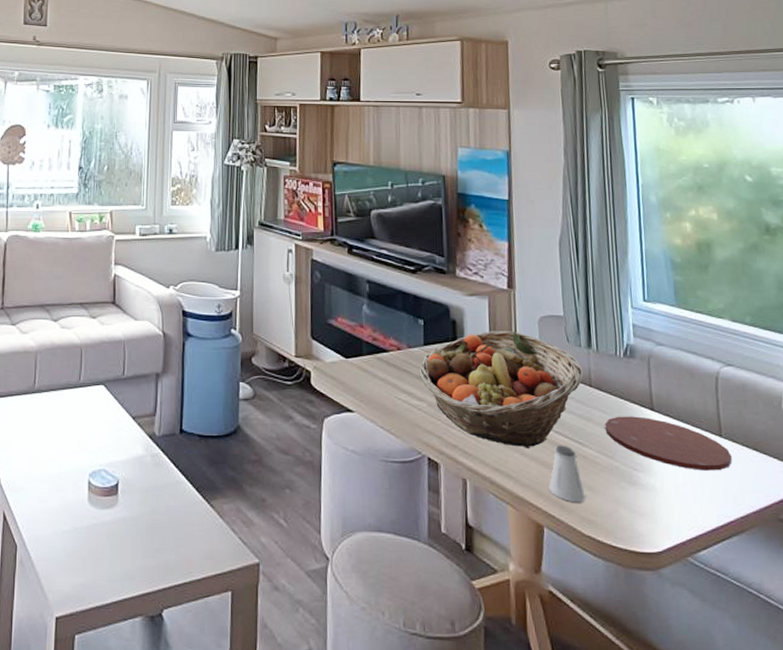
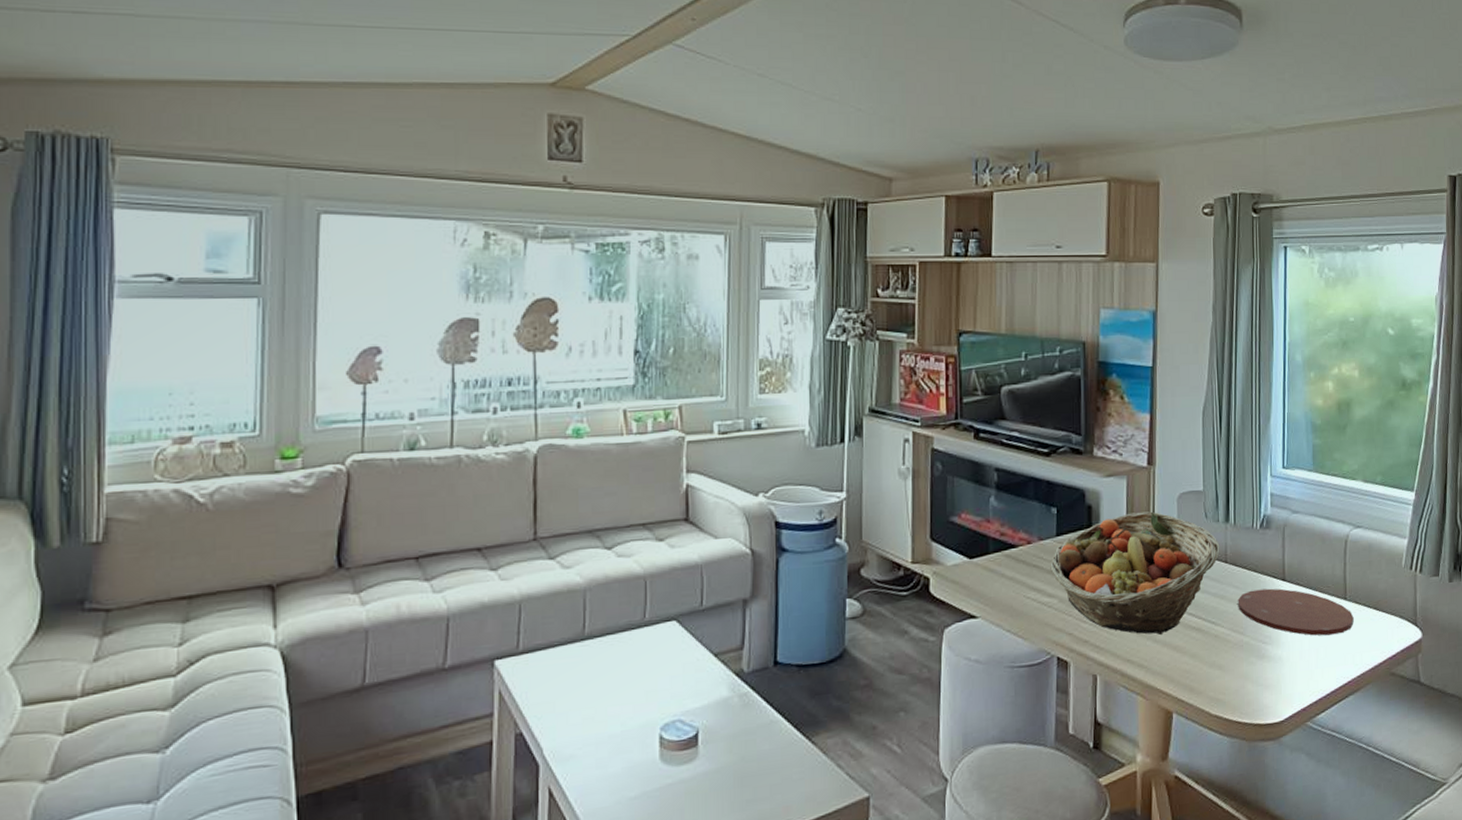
saltshaker: present [548,445,585,503] -> none [1179,627,1215,684]

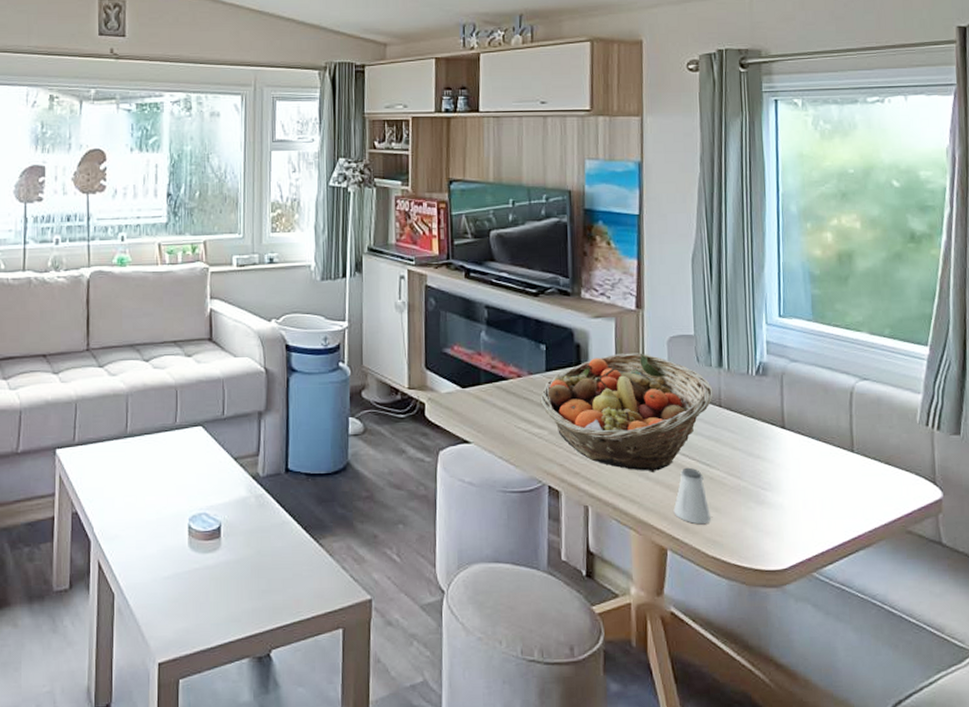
saltshaker: none [1179,627,1215,684] -> present [673,467,711,525]
plate: present [1238,588,1354,636] -> none [733,435,863,487]

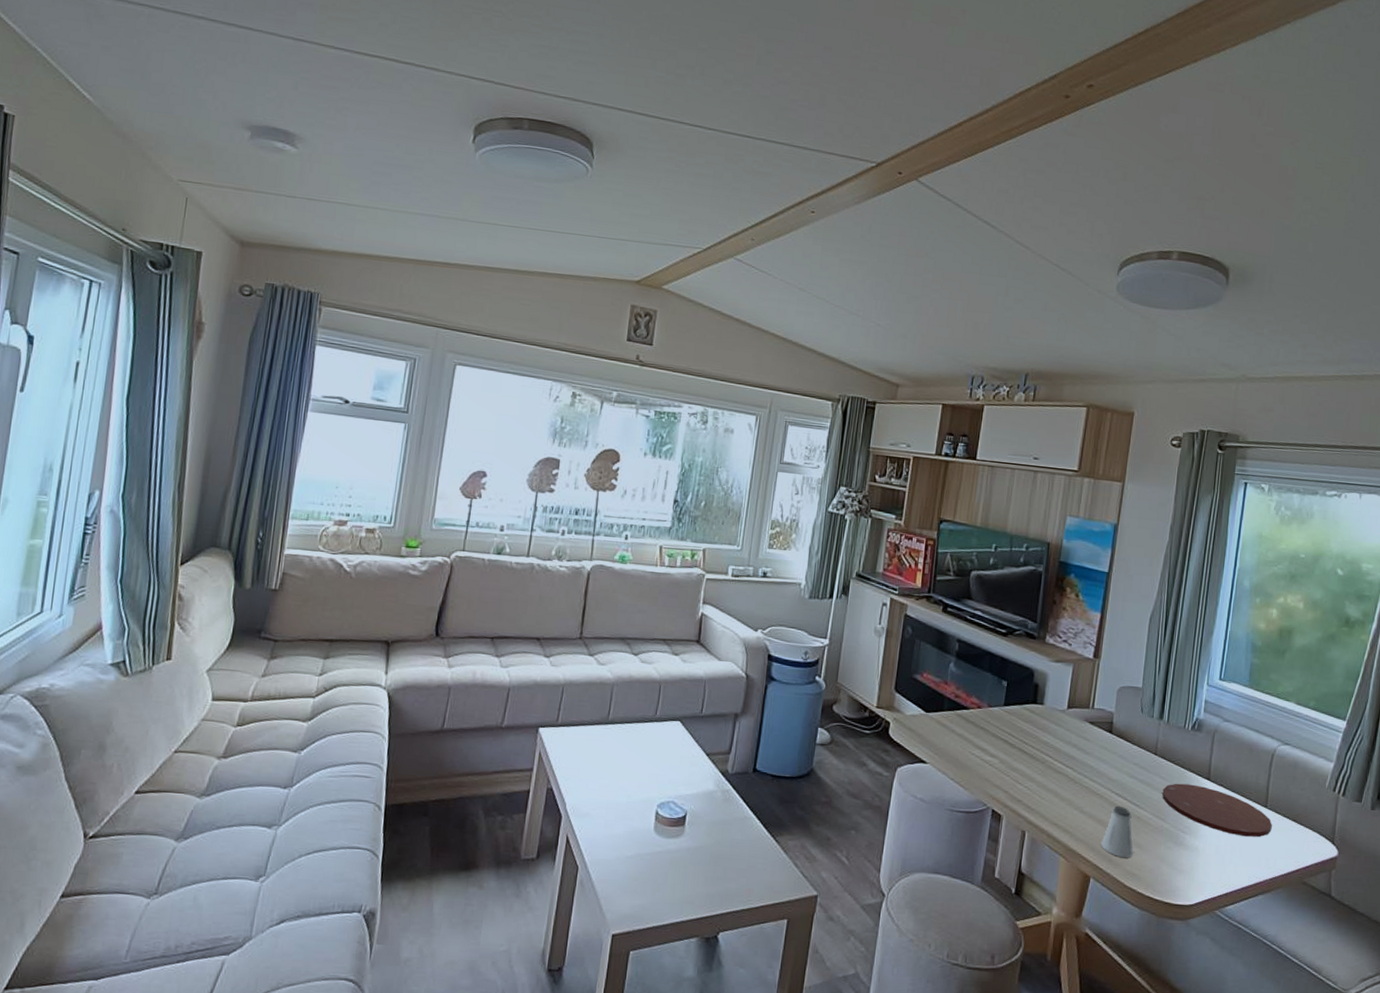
fruit basket: present [540,353,713,472] -> none [995,696,1152,807]
plate: none [733,435,863,487] -> present [1162,783,1272,837]

